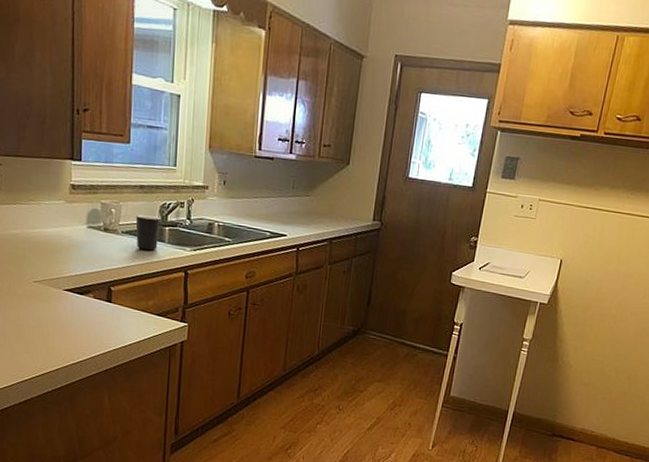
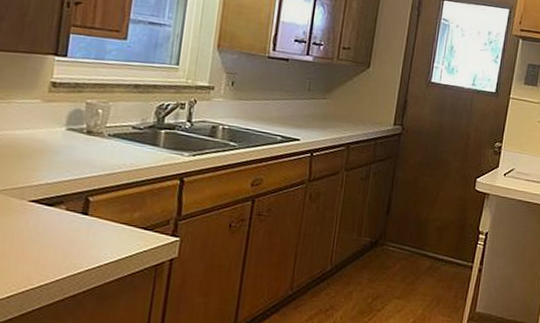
mug: present [135,214,160,251] -> none [124,116,156,156]

